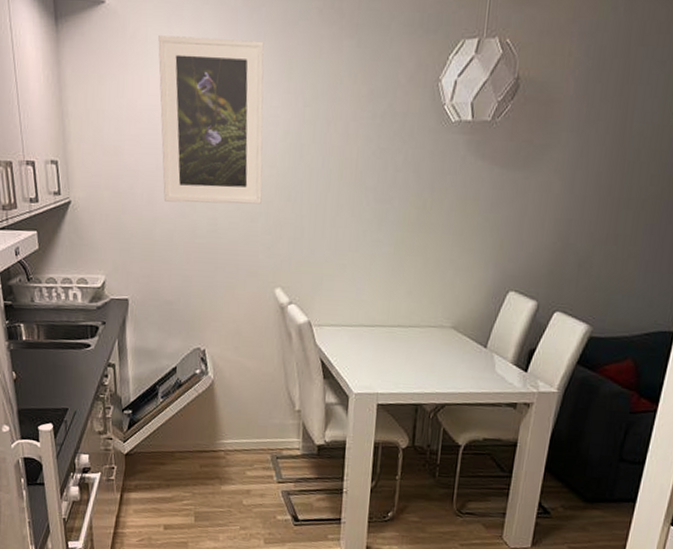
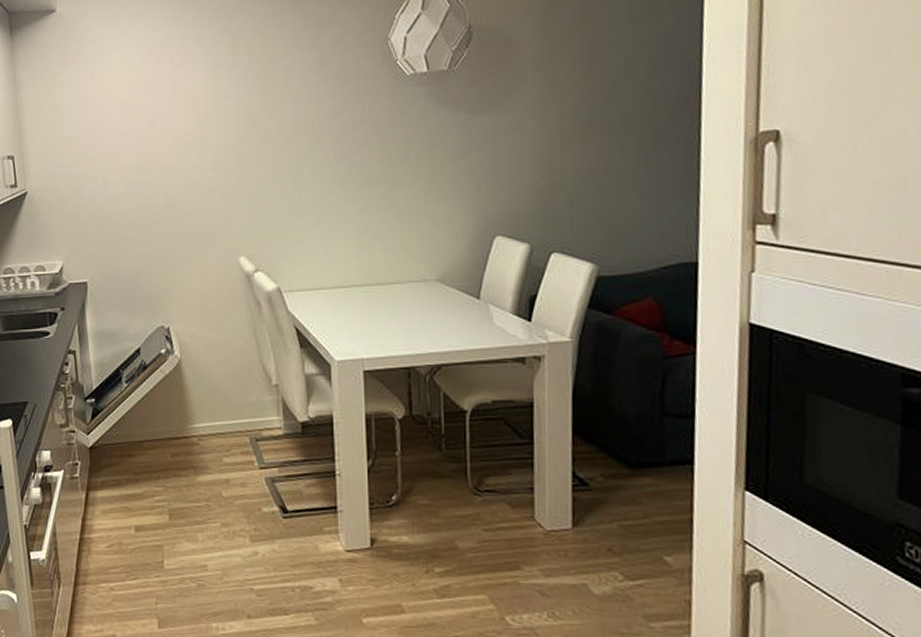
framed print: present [158,35,264,205] -> none [107,25,218,183]

